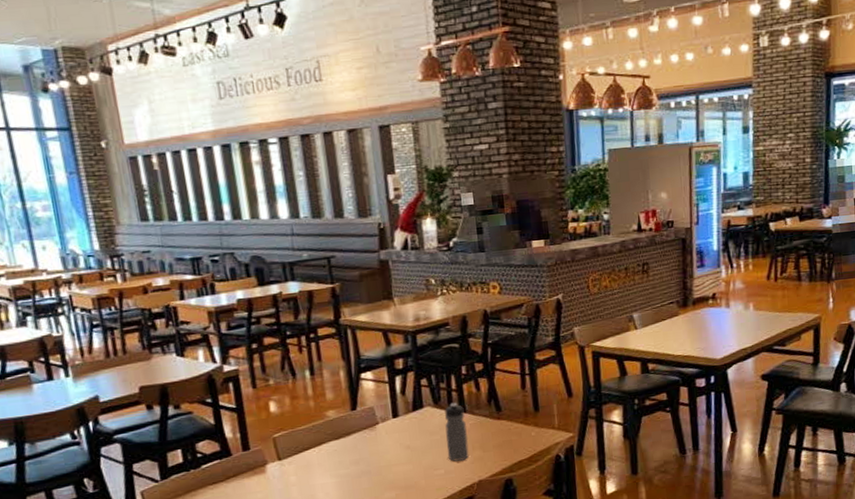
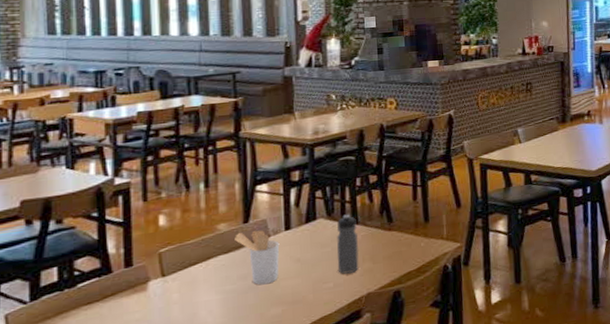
utensil holder: none [343,417,390,470] -> present [233,230,280,285]

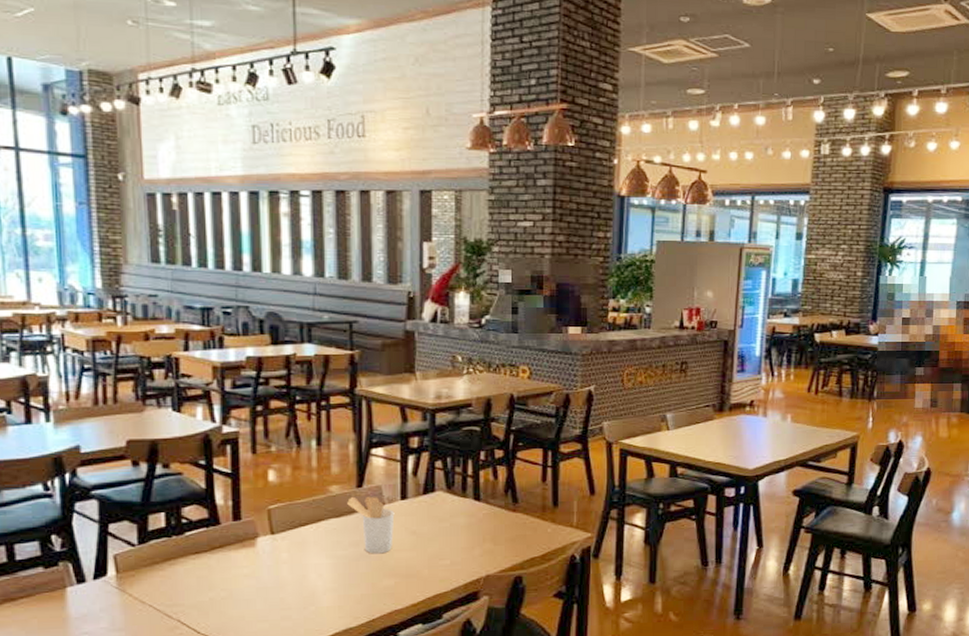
water bottle: present [337,214,359,274] -> none [455,489,480,552]

